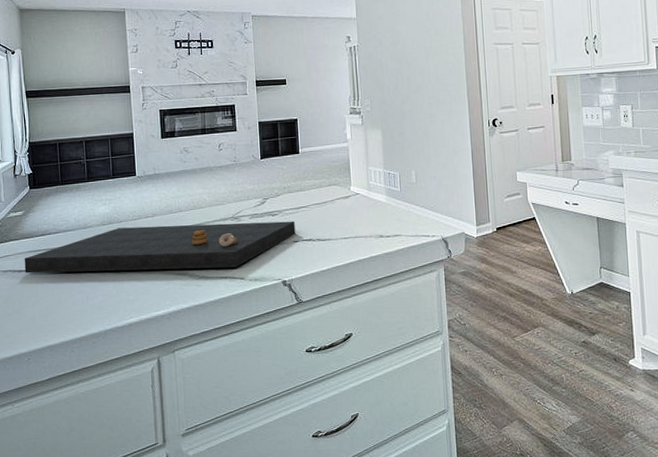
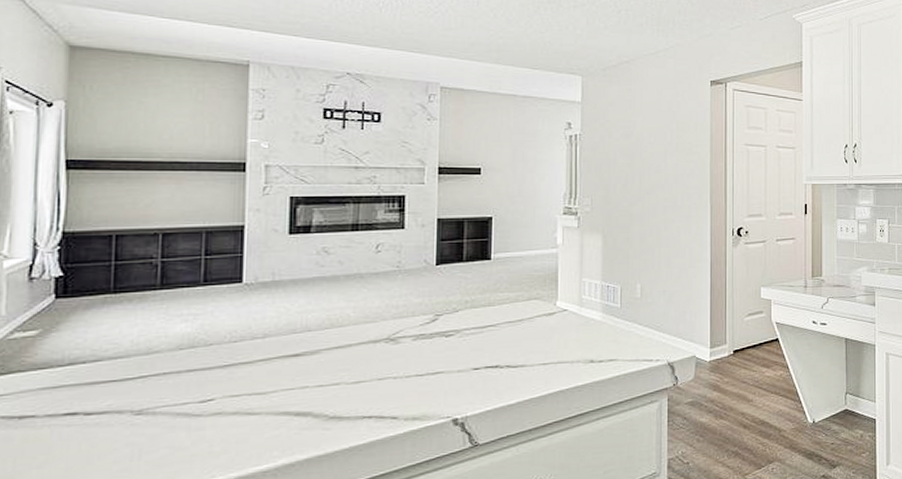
cutting board: present [24,221,296,274] -> none [30,343,477,421]

